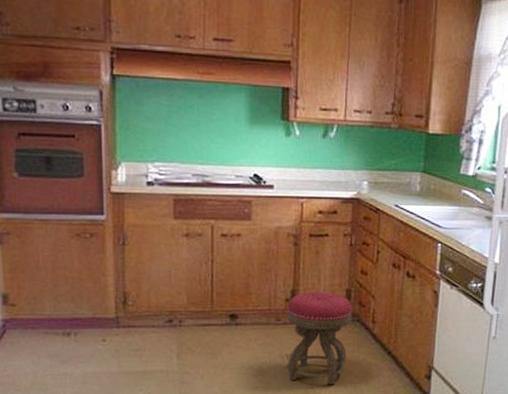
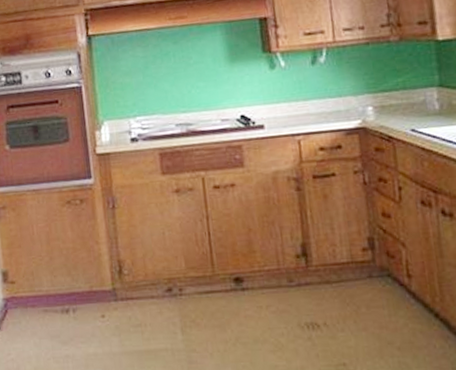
stool: present [287,292,352,385] -> none [299,243,382,360]

